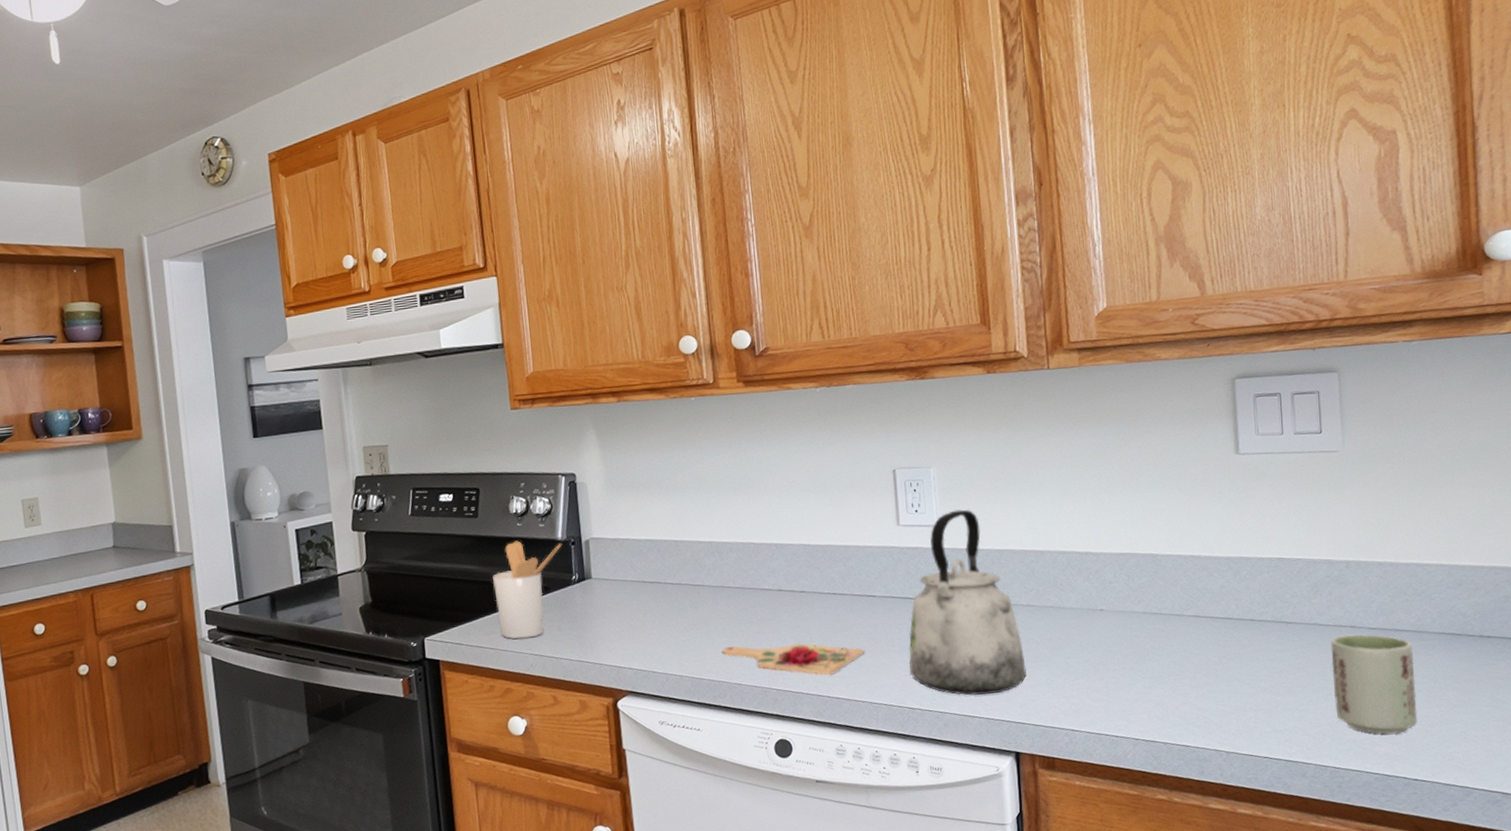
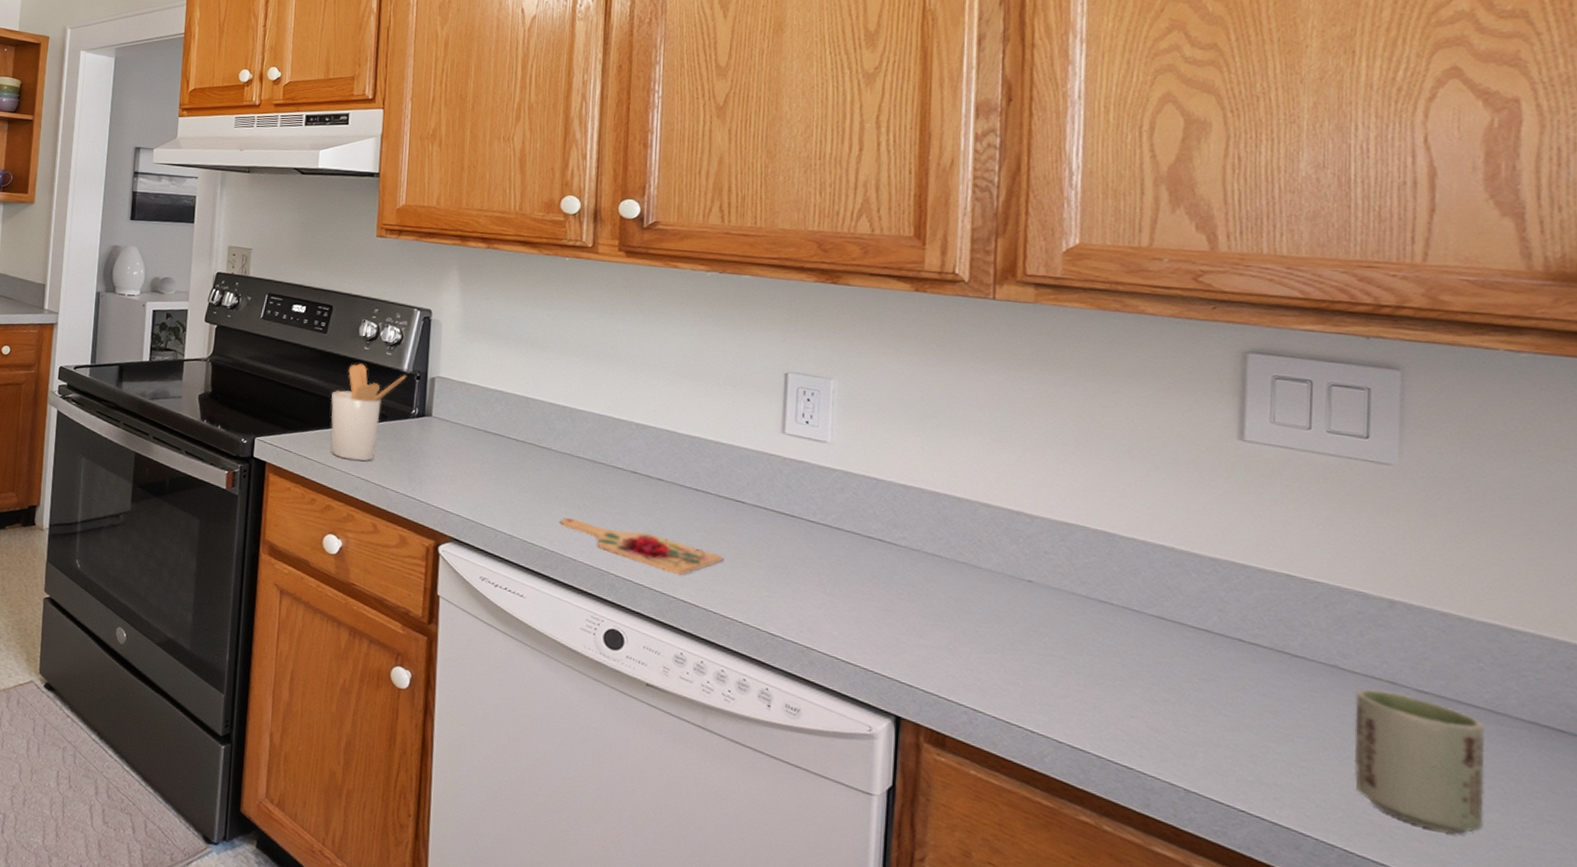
kettle: present [908,509,1027,696] -> none [774,430,922,645]

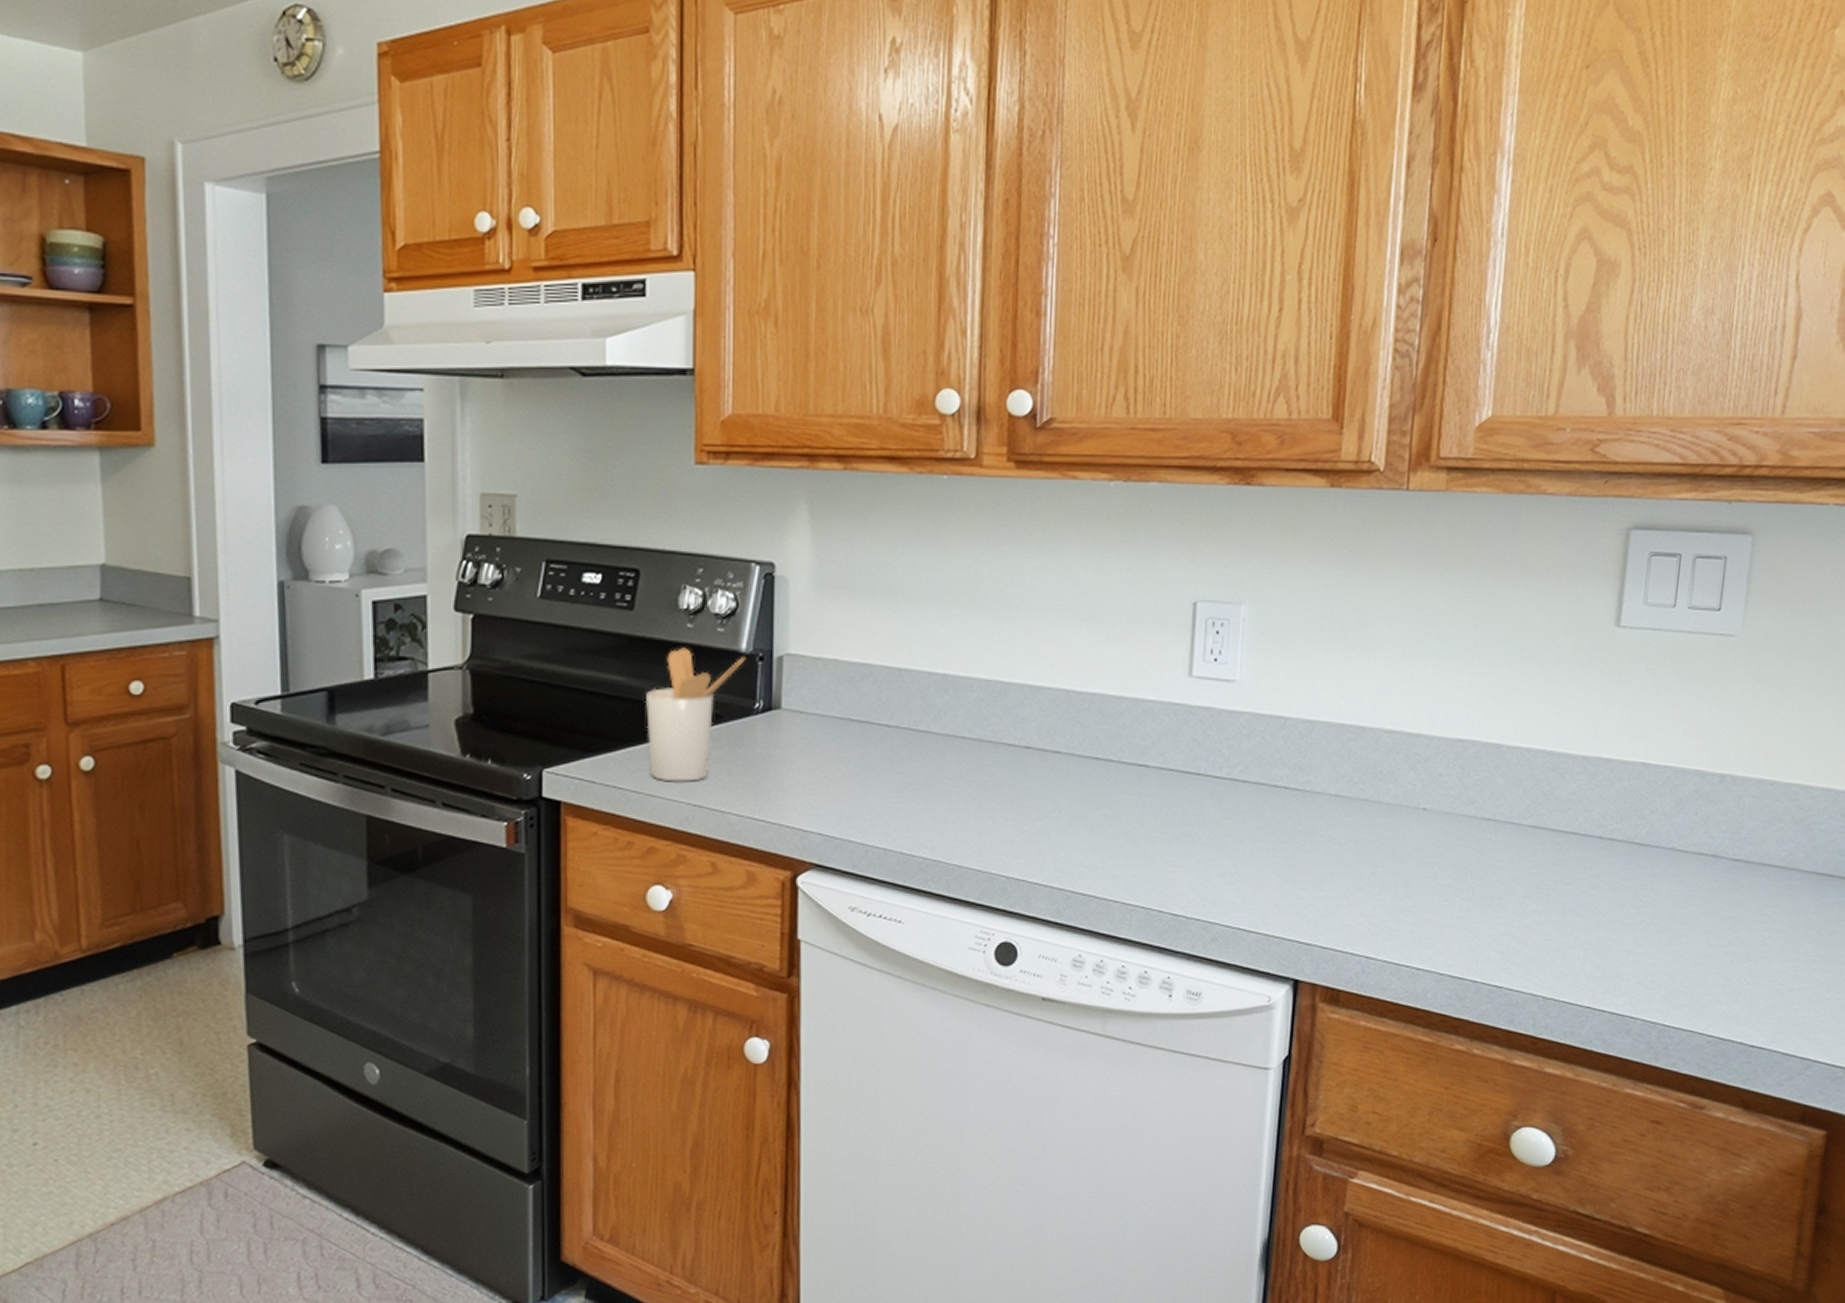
cutting board: present [561,518,724,576] -> none [944,816,1126,865]
cup: present [1353,688,1485,834] -> none [1677,864,1778,989]

